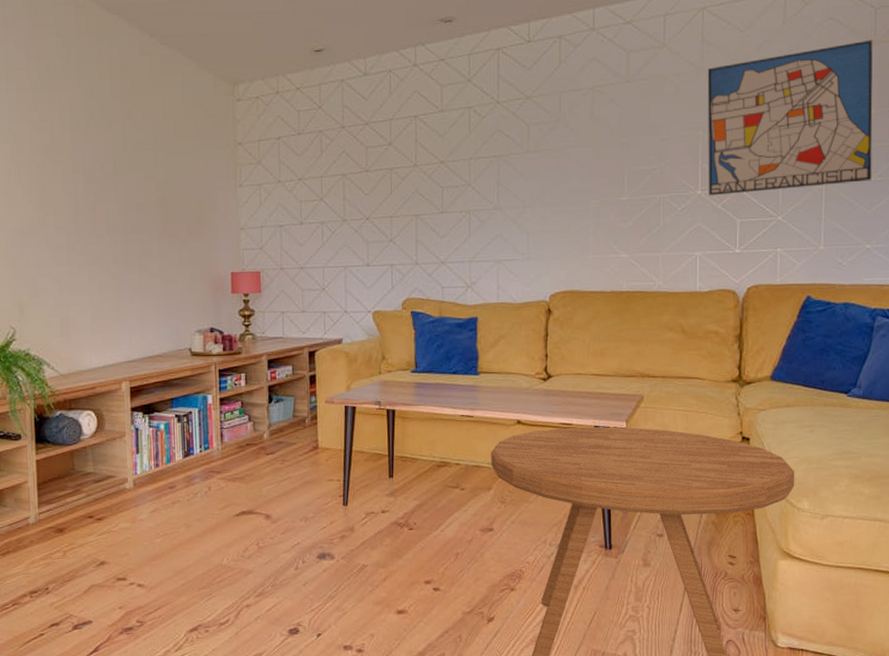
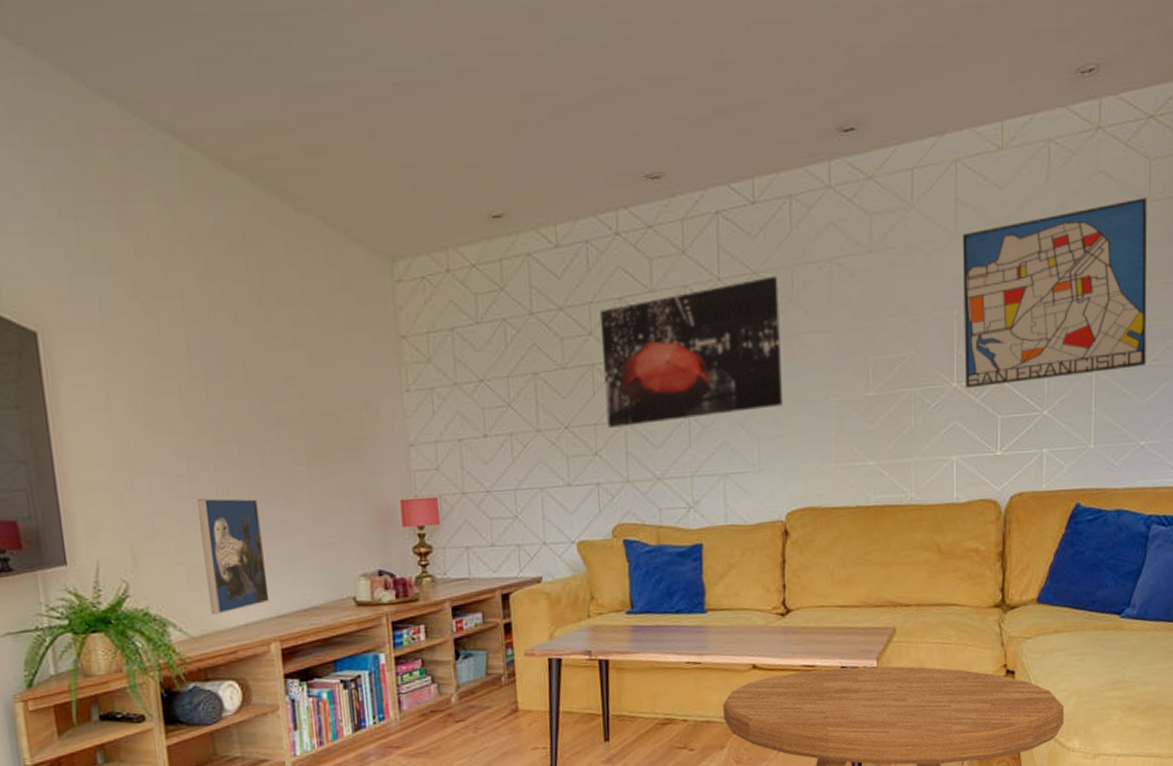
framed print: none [72,265,123,357] -> present [197,497,270,614]
wall art: none [398,100,550,220] -> present [599,276,784,428]

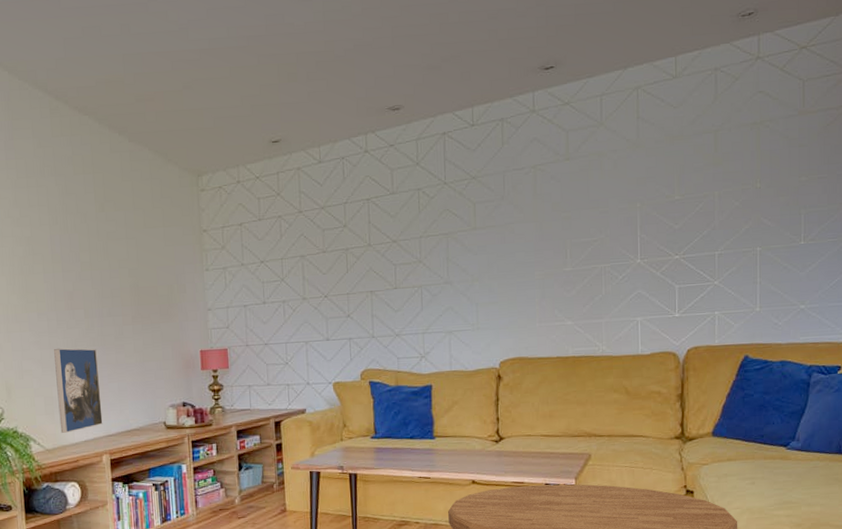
wall art: present [599,276,784,428] -> none [352,180,497,296]
wall art: present [962,197,1147,389] -> none [643,110,804,264]

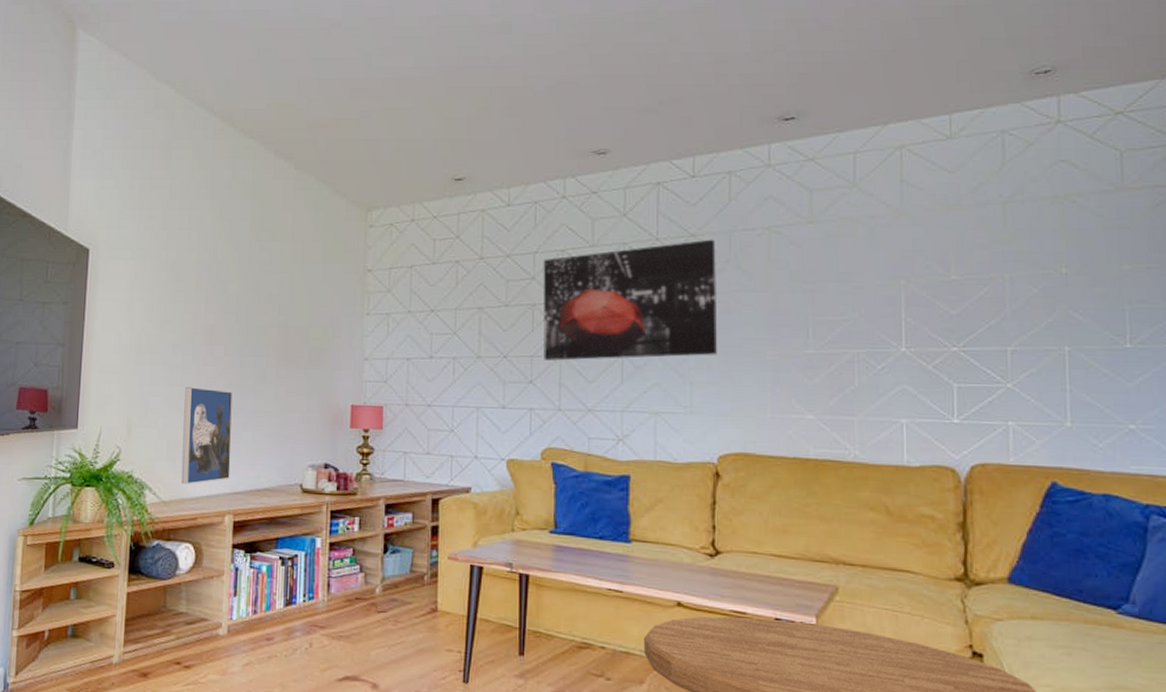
wall art: none [352,180,497,296] -> present [543,239,718,361]

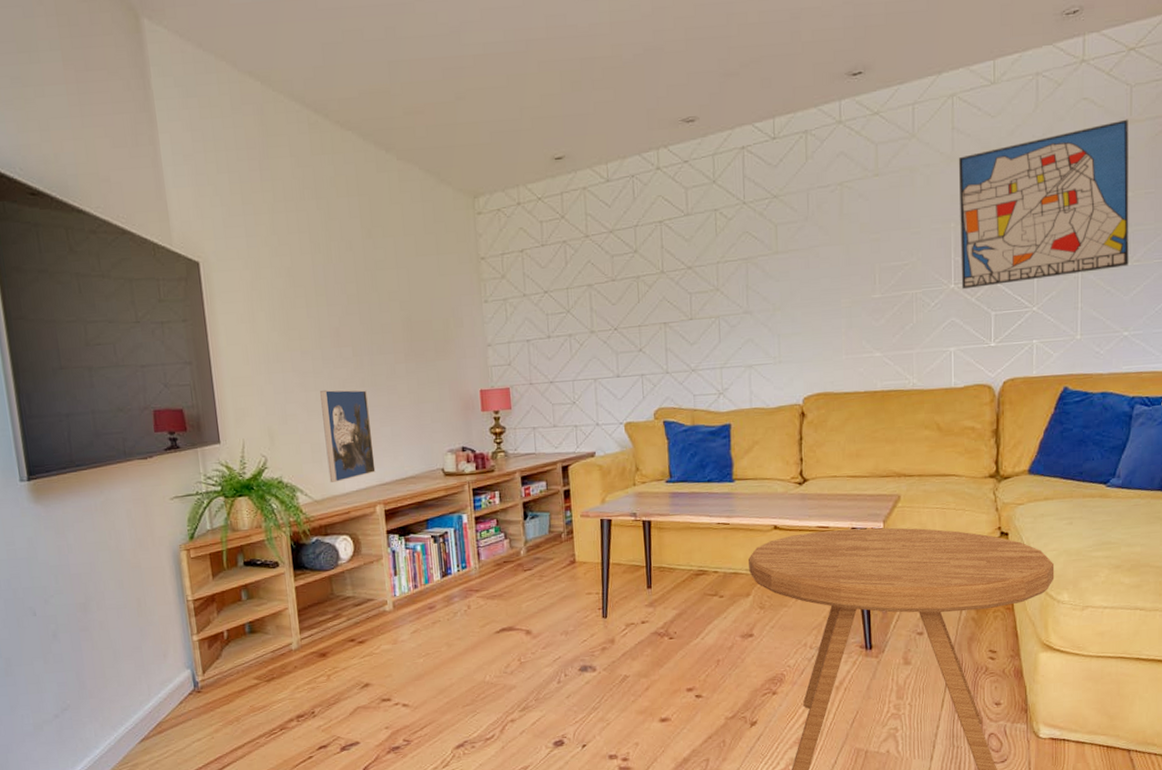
wall art: present [543,239,718,361] -> none [643,198,801,329]
wall art: none [908,186,1131,355] -> present [958,119,1129,290]

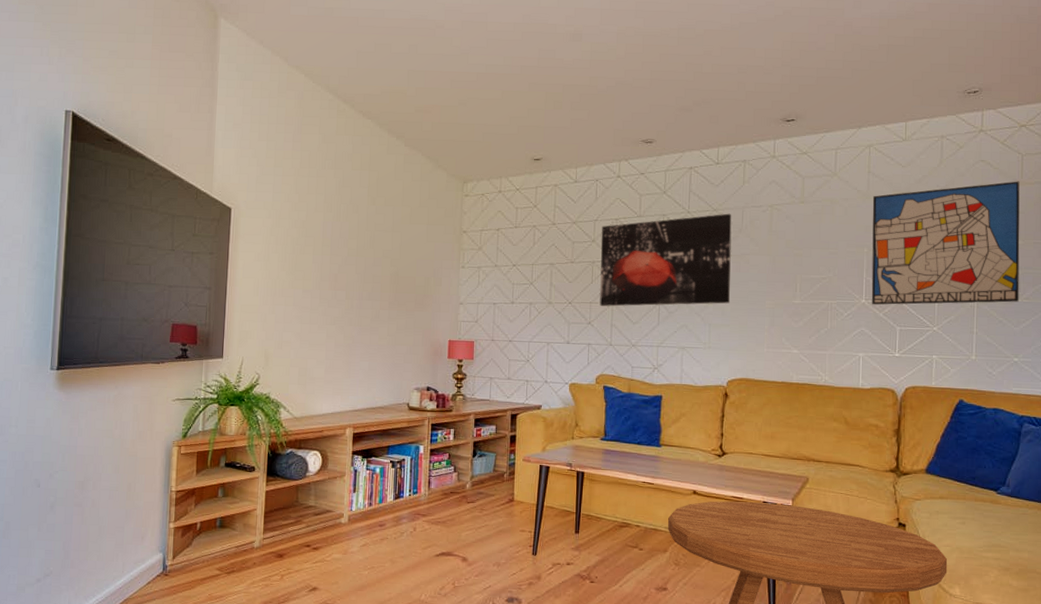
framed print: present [320,389,376,482] -> none [310,324,353,404]
wall art: none [643,198,801,329] -> present [599,213,732,307]

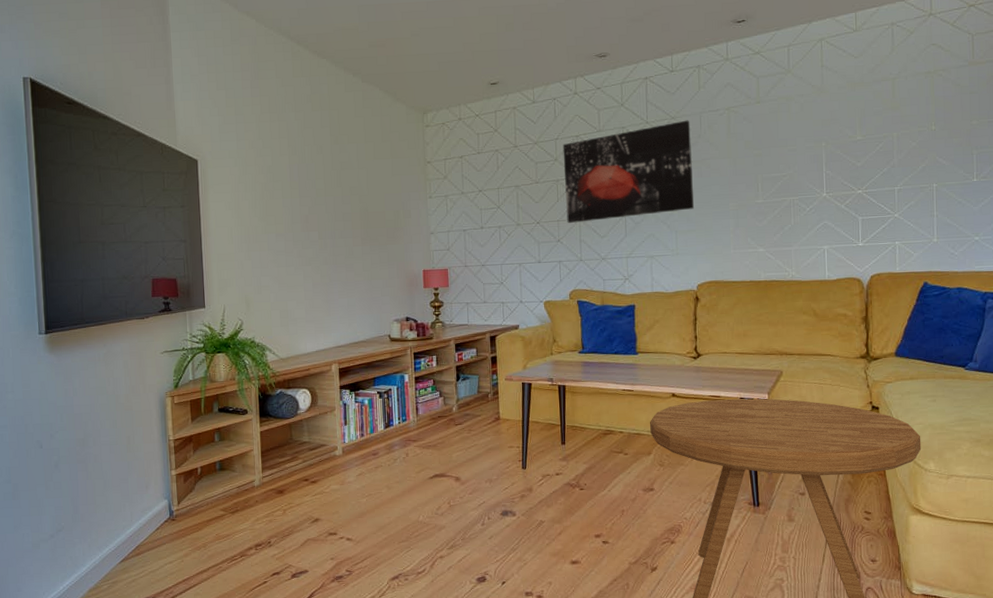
wall art: present [871,181,1020,305] -> none [827,61,977,198]

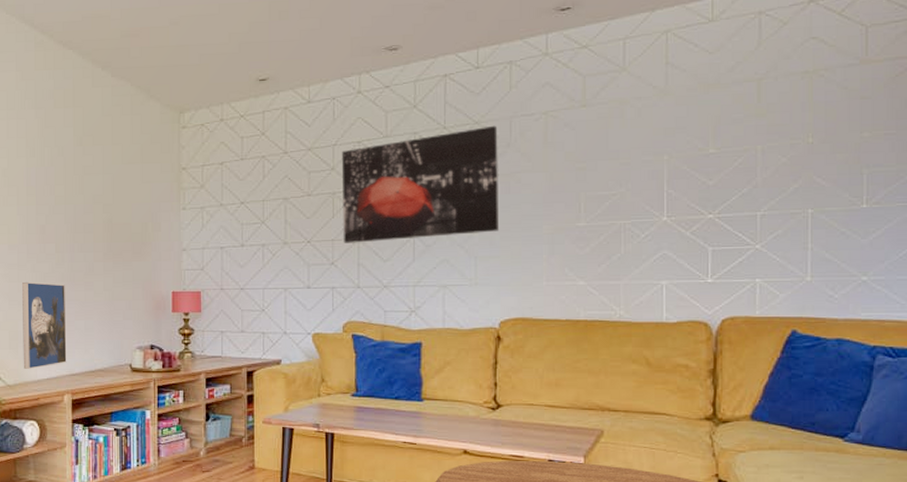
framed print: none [290,266,333,344] -> present [22,281,67,369]

